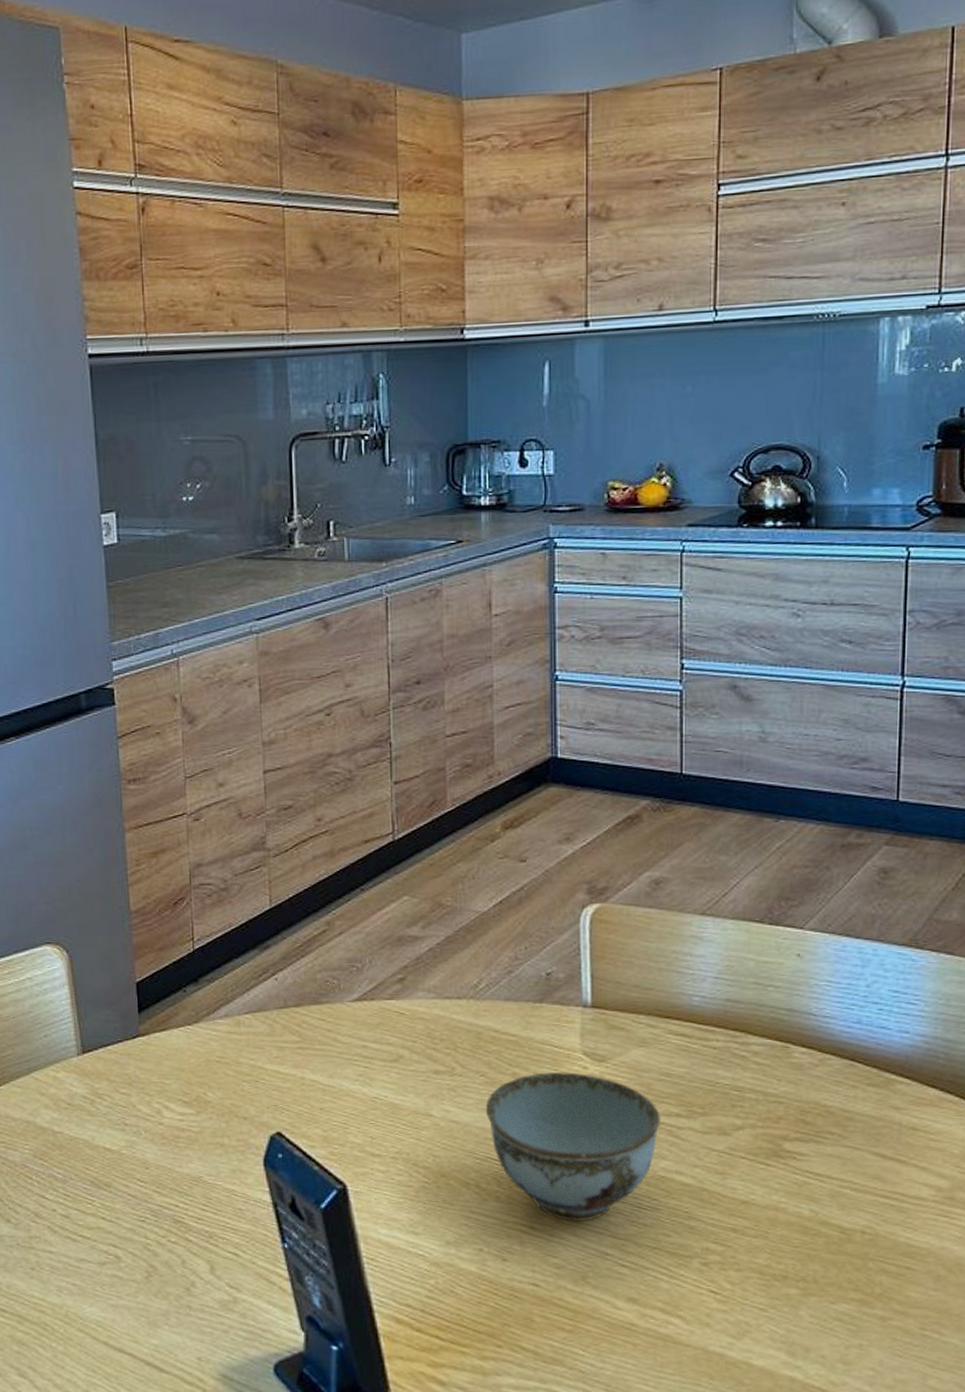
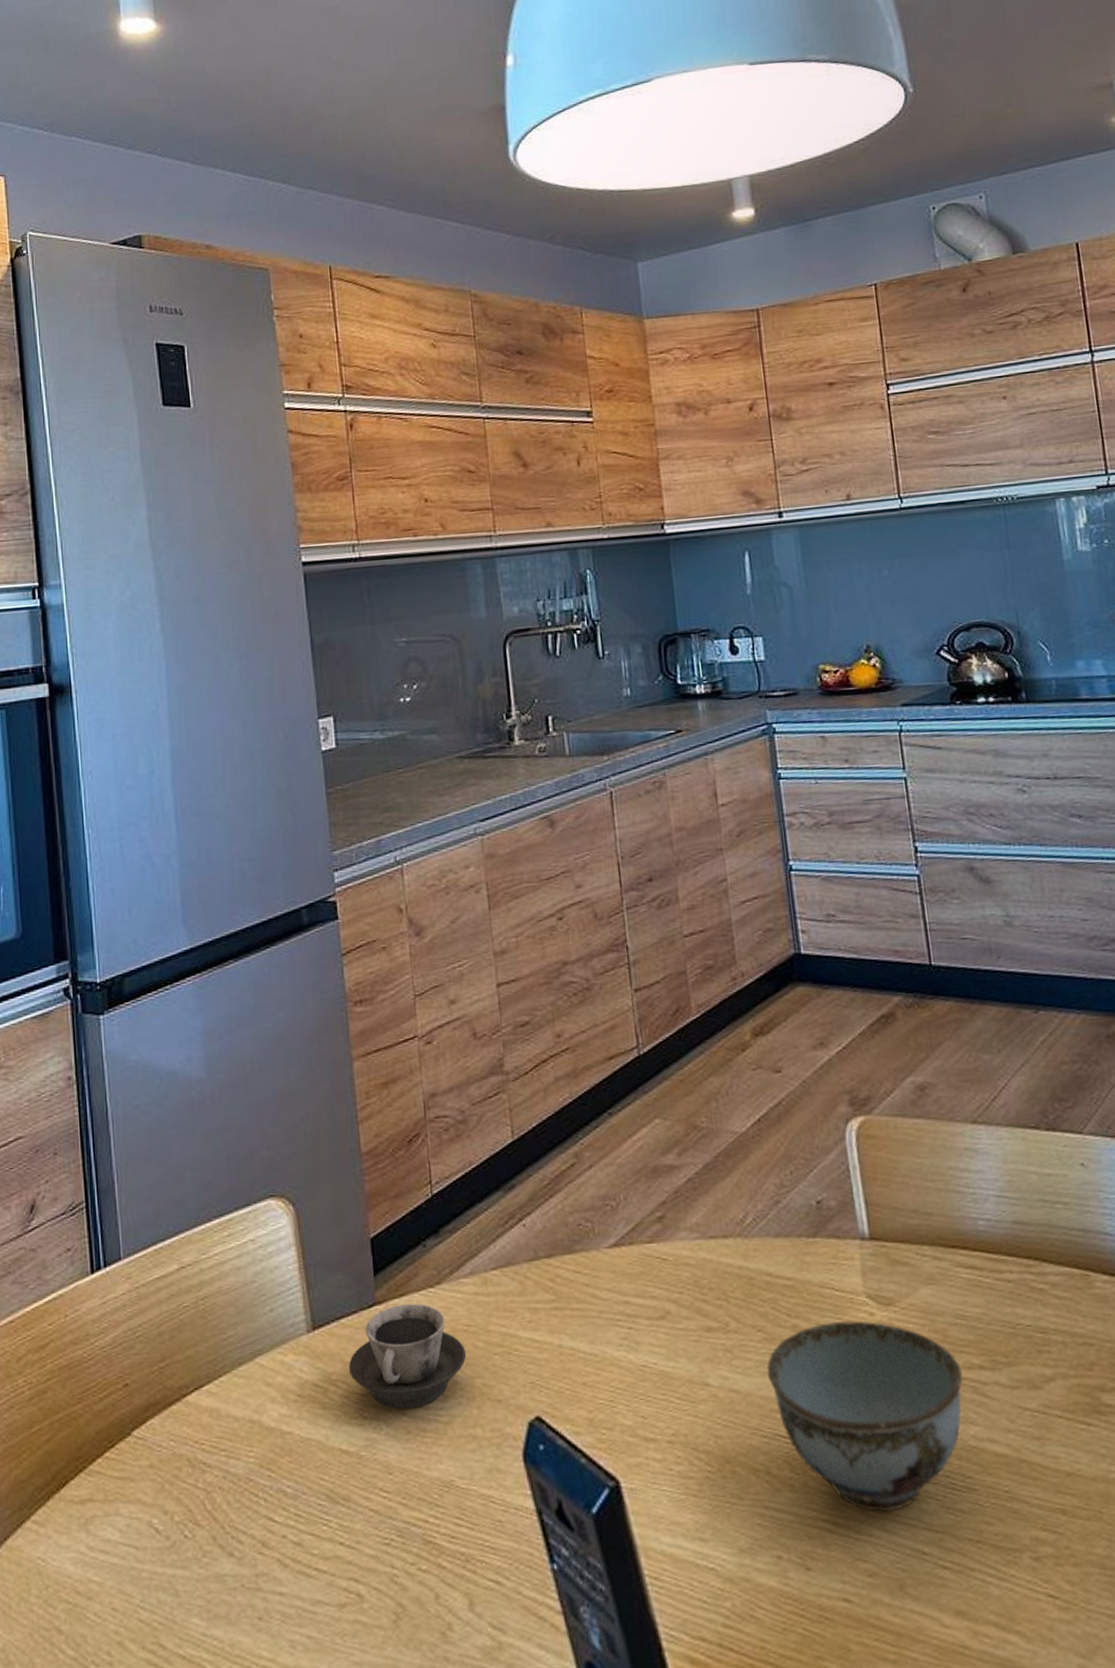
cup: none [113,1038,219,1119] -> present [348,1303,467,1409]

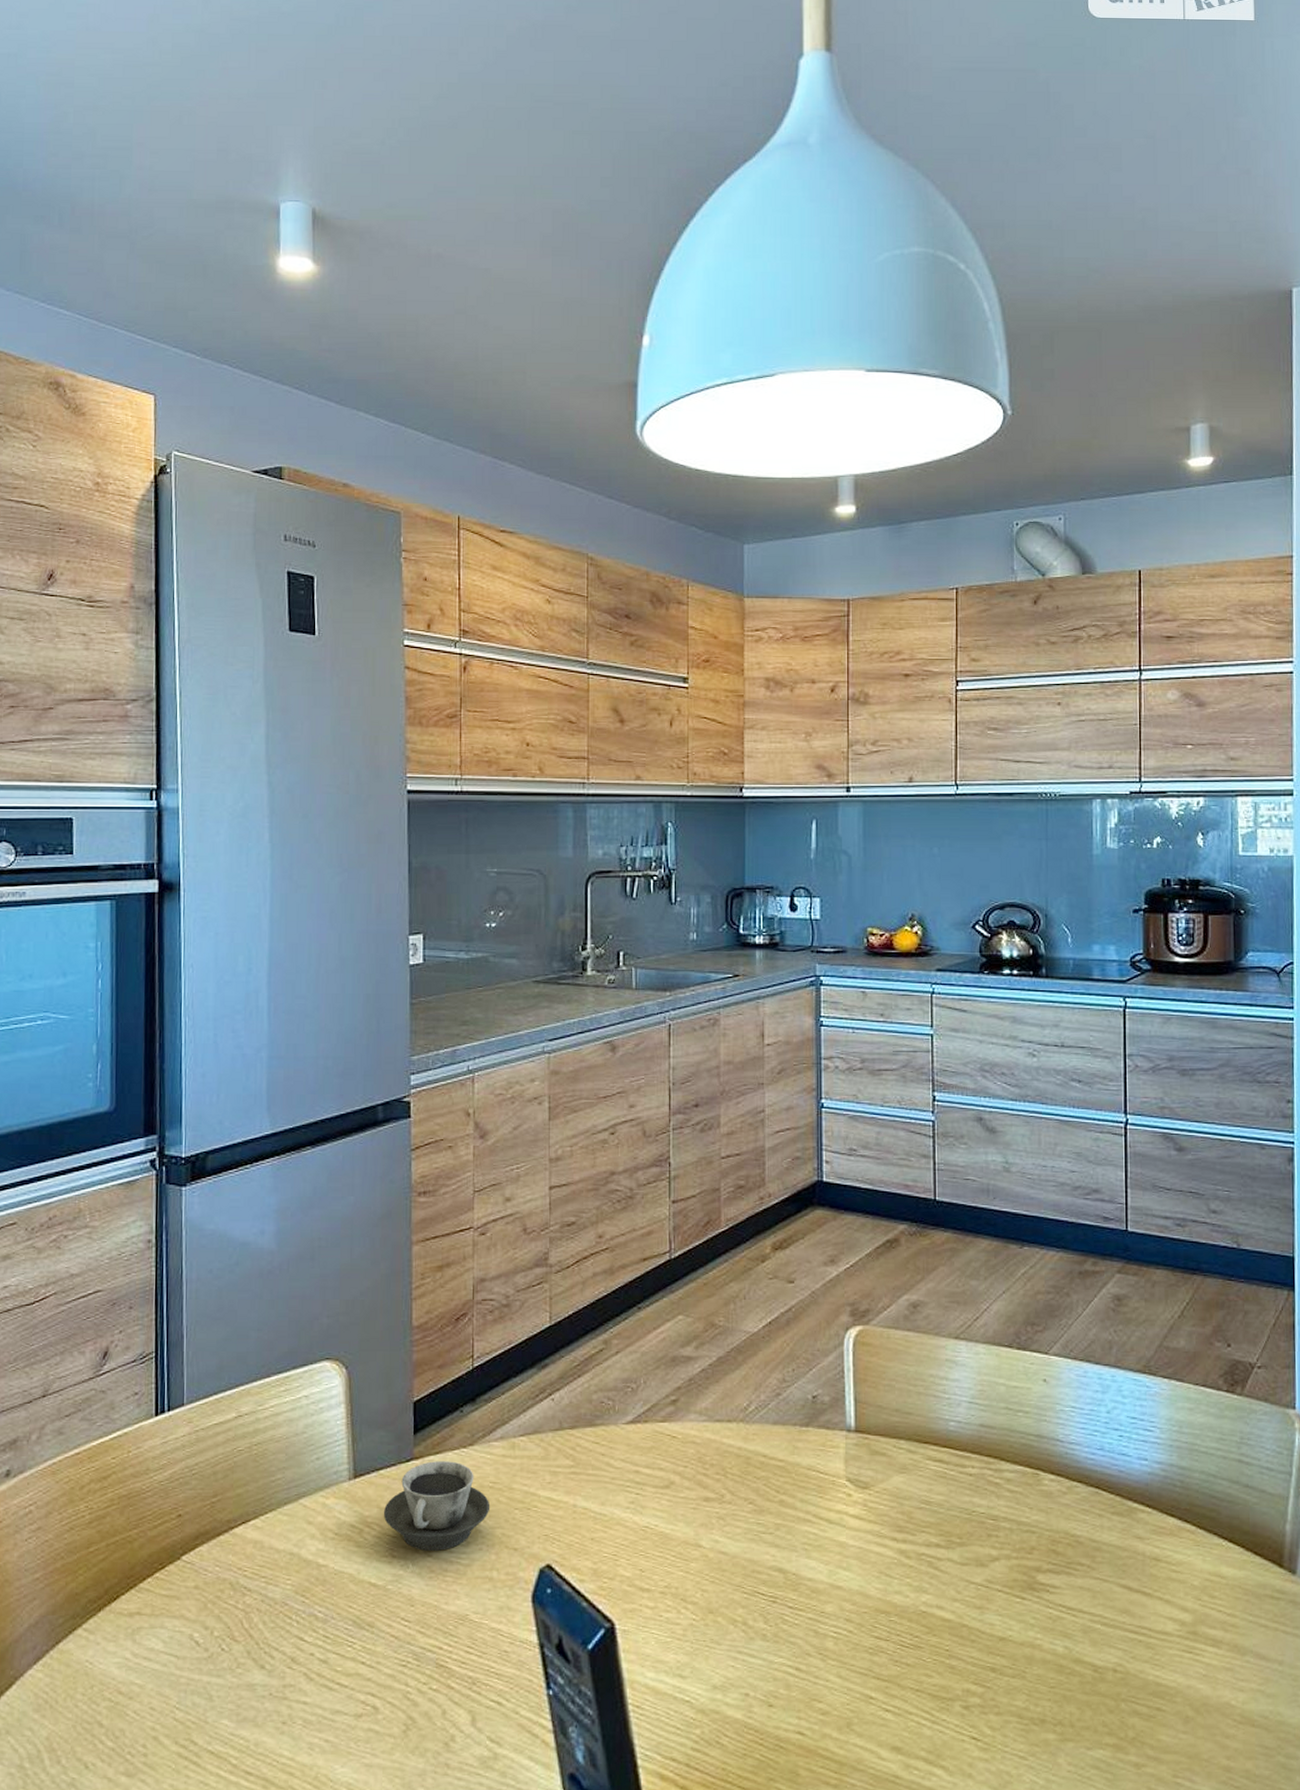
bowl: present [767,1320,964,1512] -> none [753,1500,922,1661]

